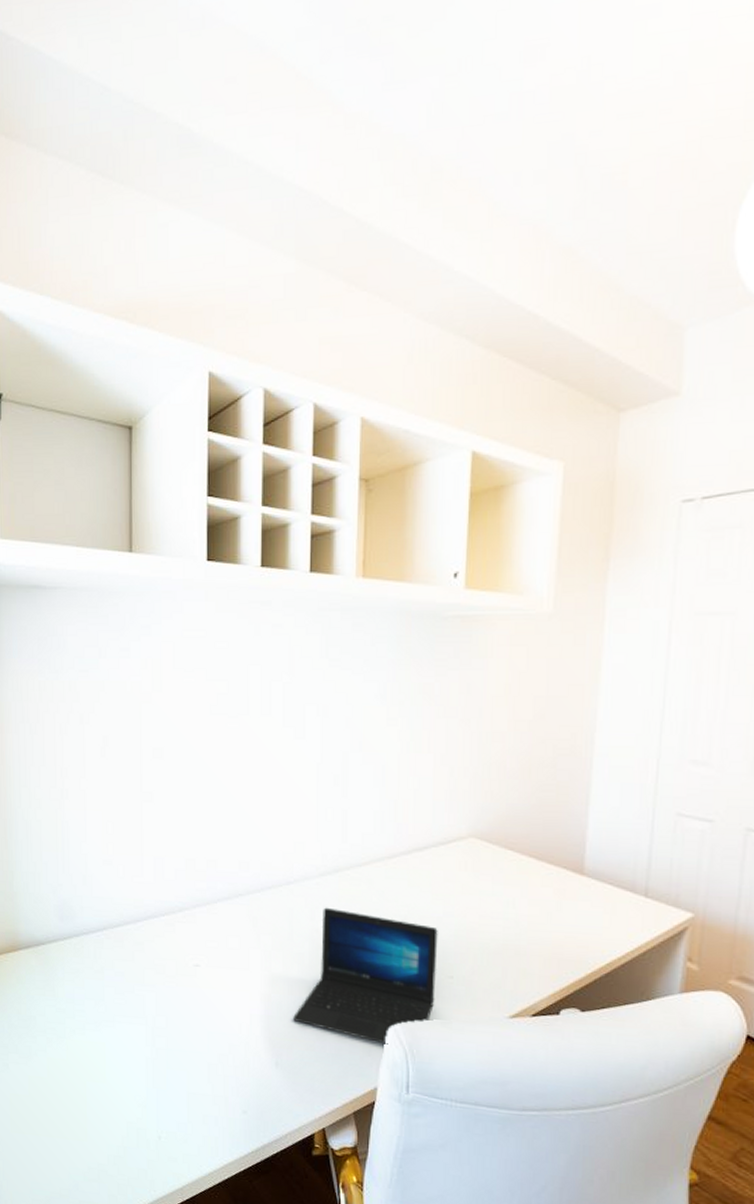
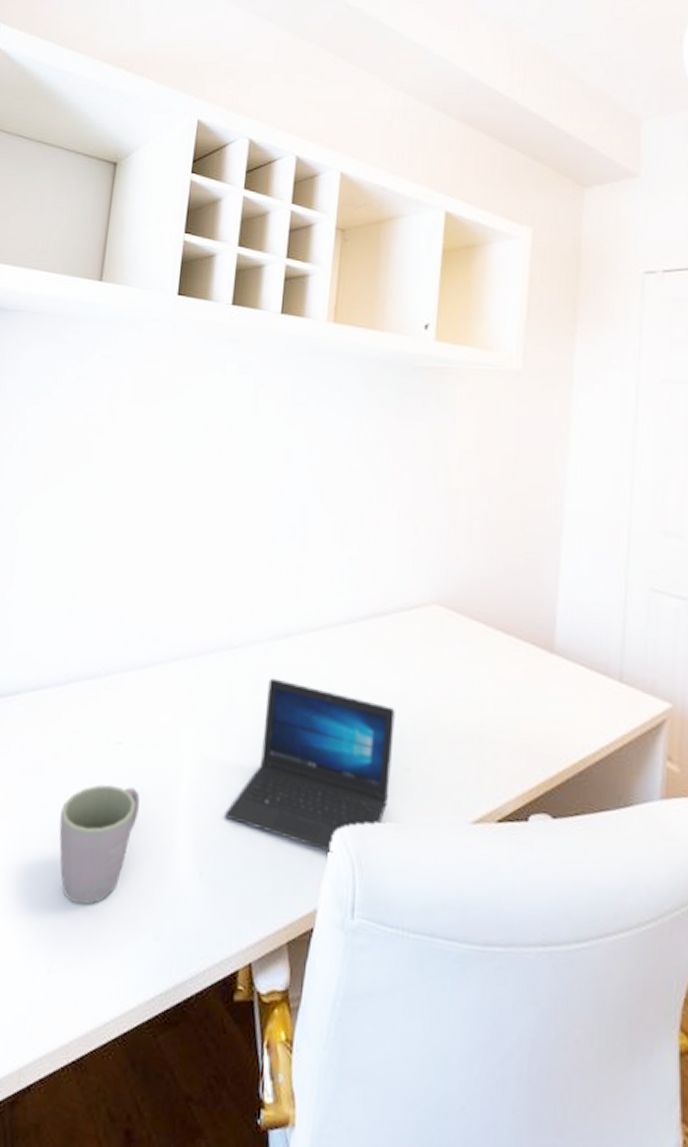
mug: none [154,998,219,1090] -> present [59,784,140,905]

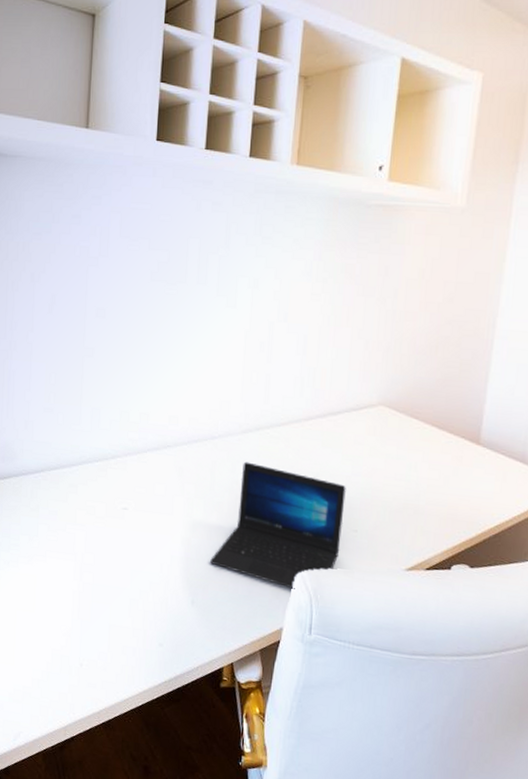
mug: present [59,784,140,905] -> none [82,538,143,622]

